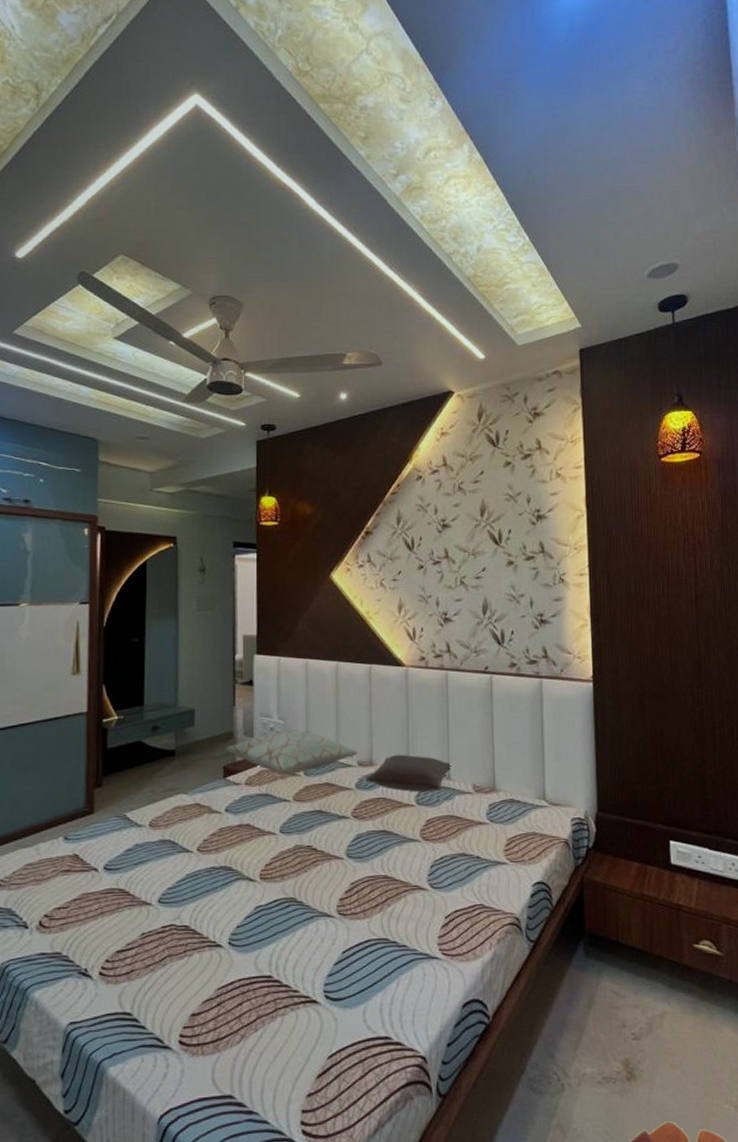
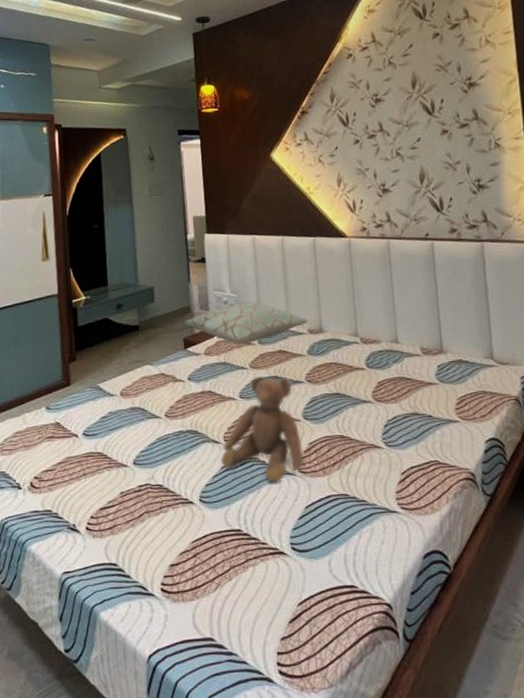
teddy bear: none [256,809,344,925] -> present [221,375,304,483]
pillow: present [365,754,451,793] -> none [316,321,398,356]

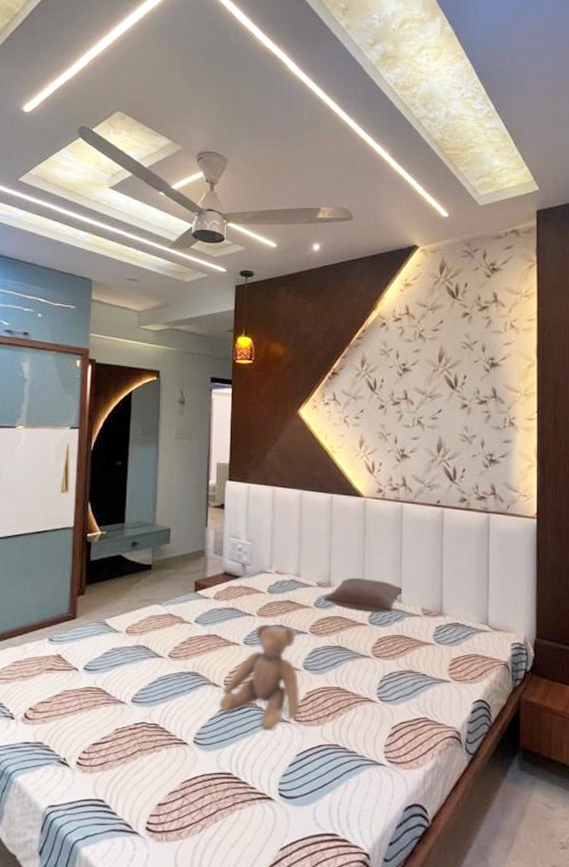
pillow: present [185,302,308,345] -> none [198,551,318,592]
pillow: none [316,321,398,356] -> present [324,577,403,613]

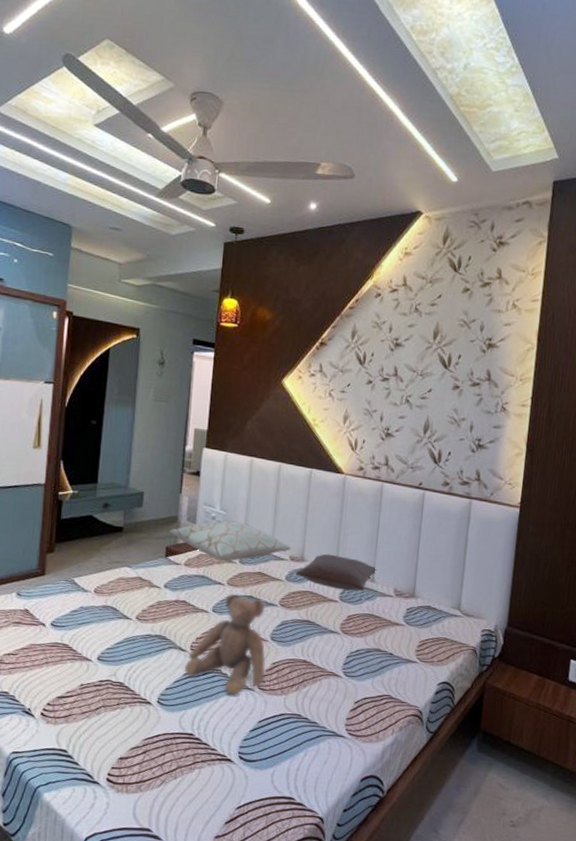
pillow: none [198,551,318,592] -> present [170,520,292,562]

